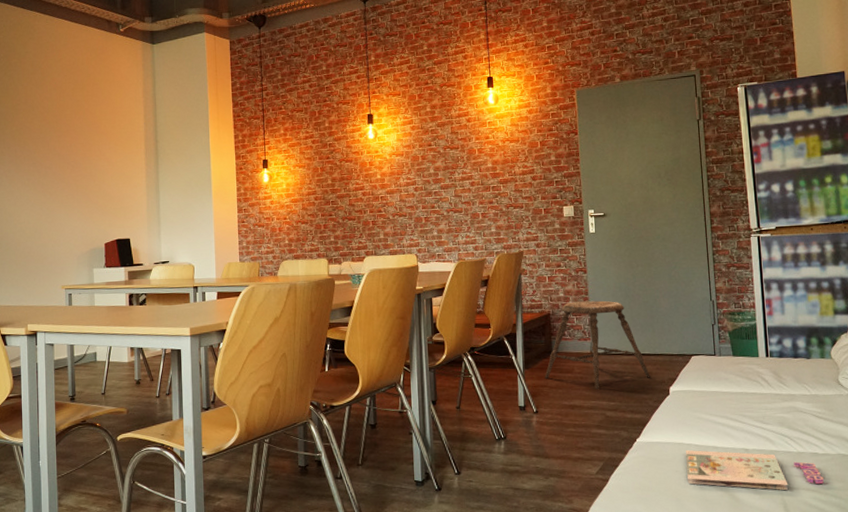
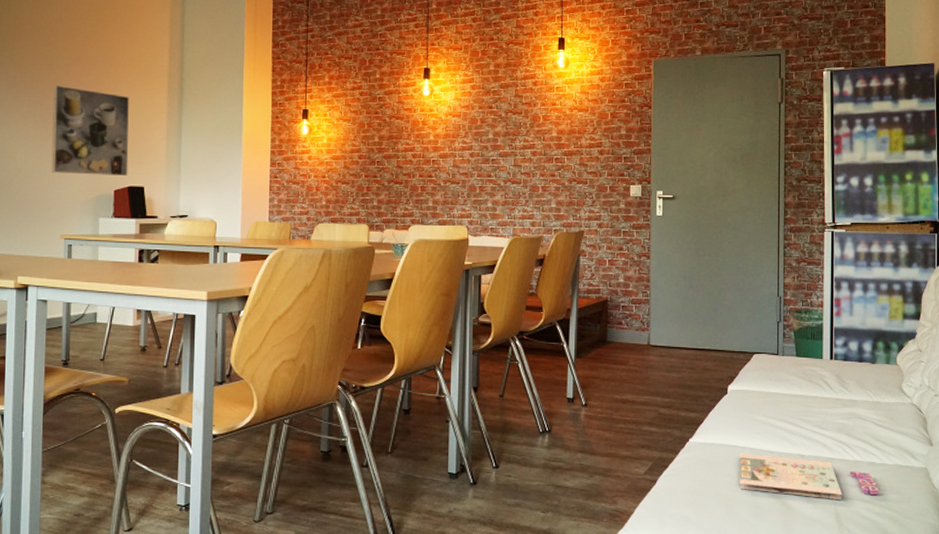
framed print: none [48,154,116,232] -> present [51,85,129,176]
stool: present [544,300,650,390] -> none [597,289,709,384]

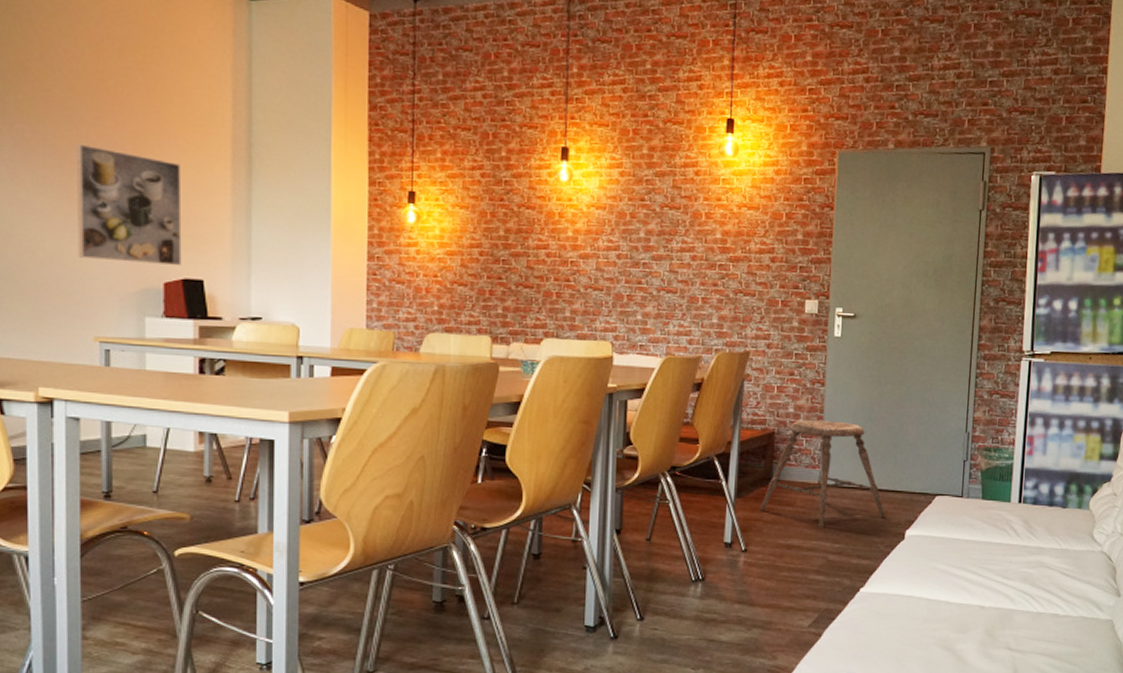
stool: none [597,289,709,384] -> present [759,420,885,528]
magazine: present [739,452,878,501] -> none [912,603,1061,655]

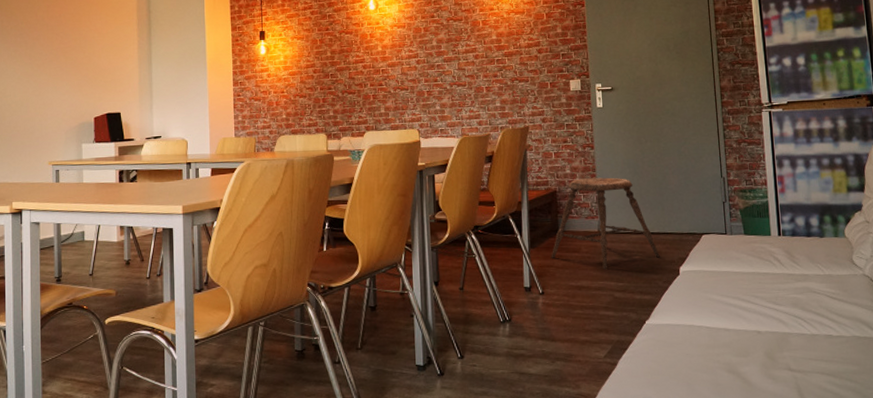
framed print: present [77,143,182,265] -> none [36,25,106,106]

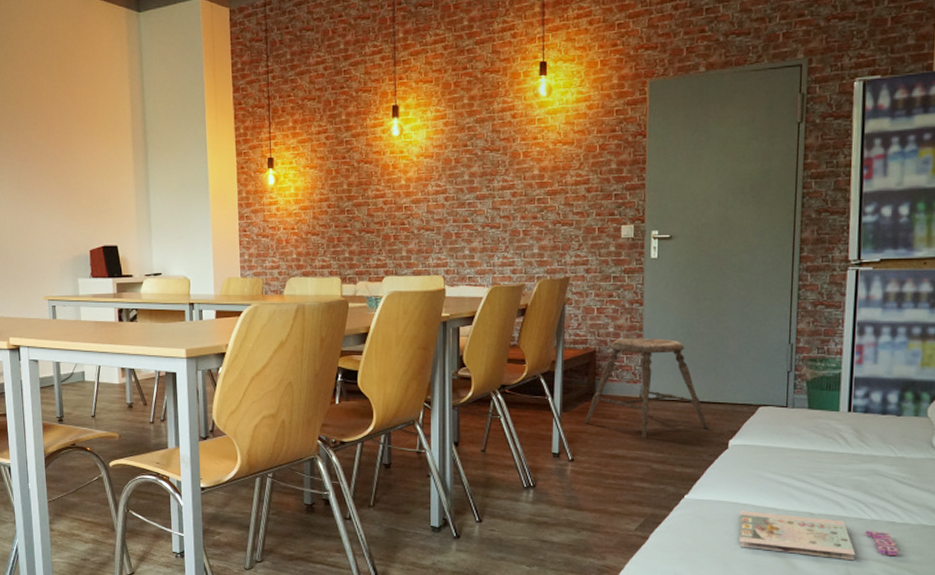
magazine: none [697,332,839,375] -> present [739,510,898,561]

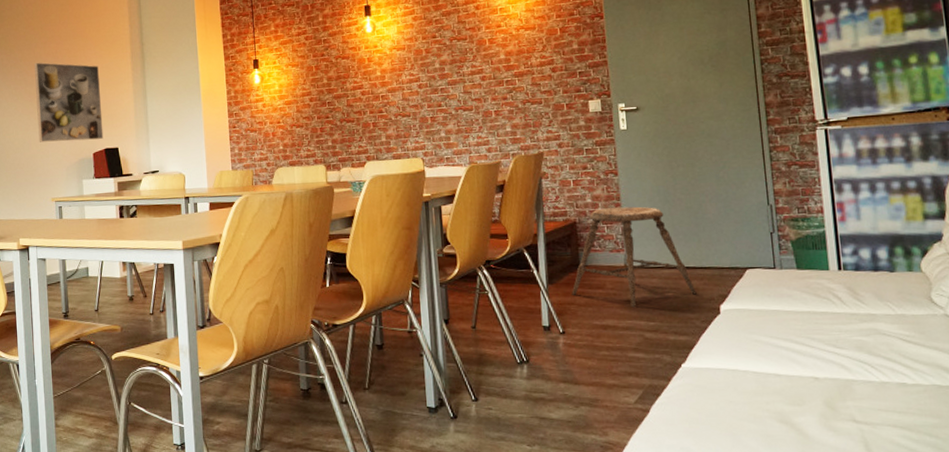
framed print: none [23,145,101,236] -> present [34,62,104,142]
magazine: present [739,510,898,561] -> none [741,377,915,427]

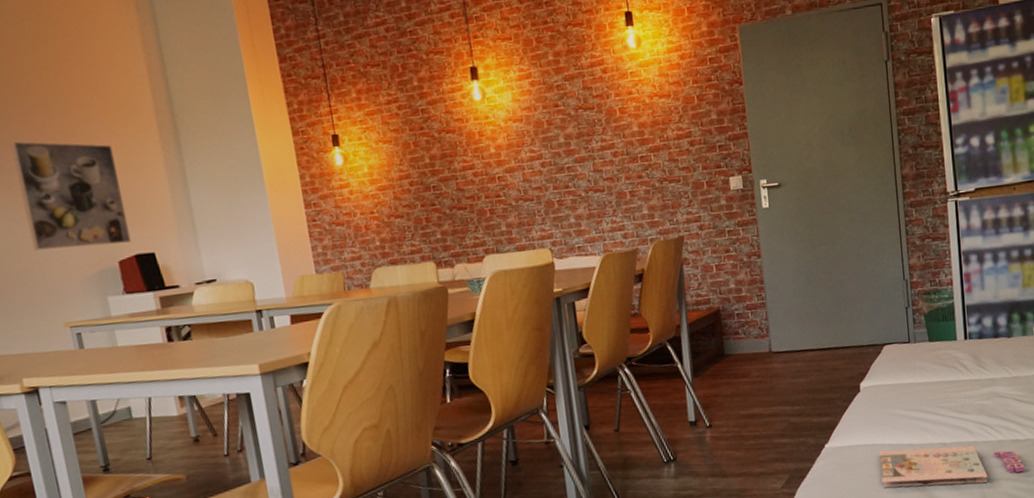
stool: present [571,206,697,308] -> none [717,289,838,394]
magazine: none [741,377,915,427] -> present [879,446,1024,488]

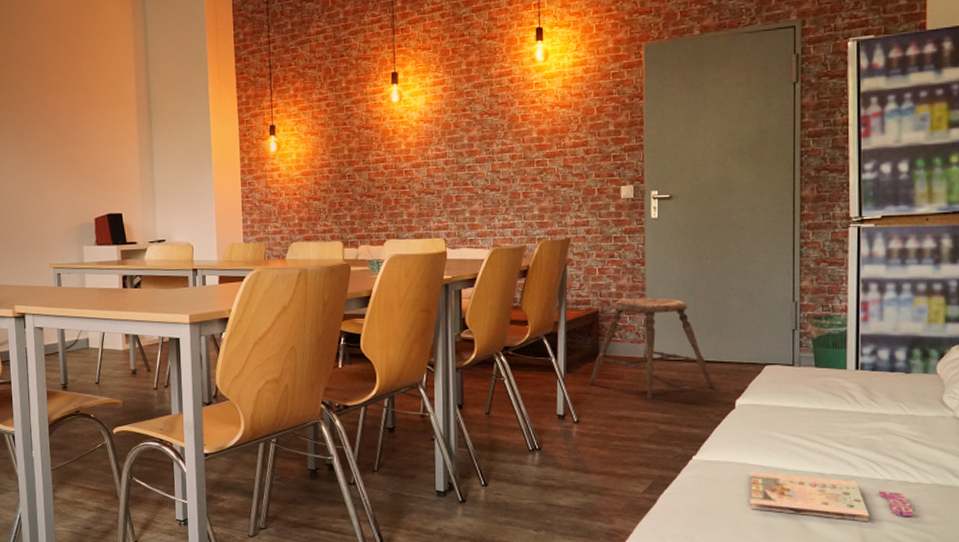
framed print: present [11,141,132,251] -> none [31,116,106,205]
stool: none [717,289,838,394] -> present [589,298,714,400]

